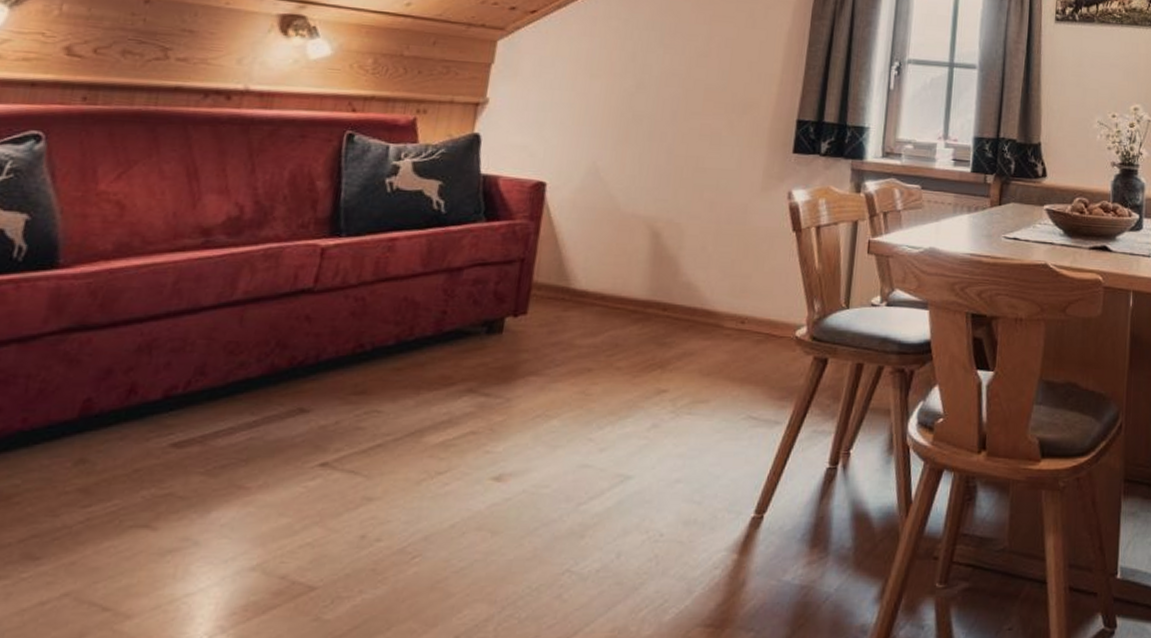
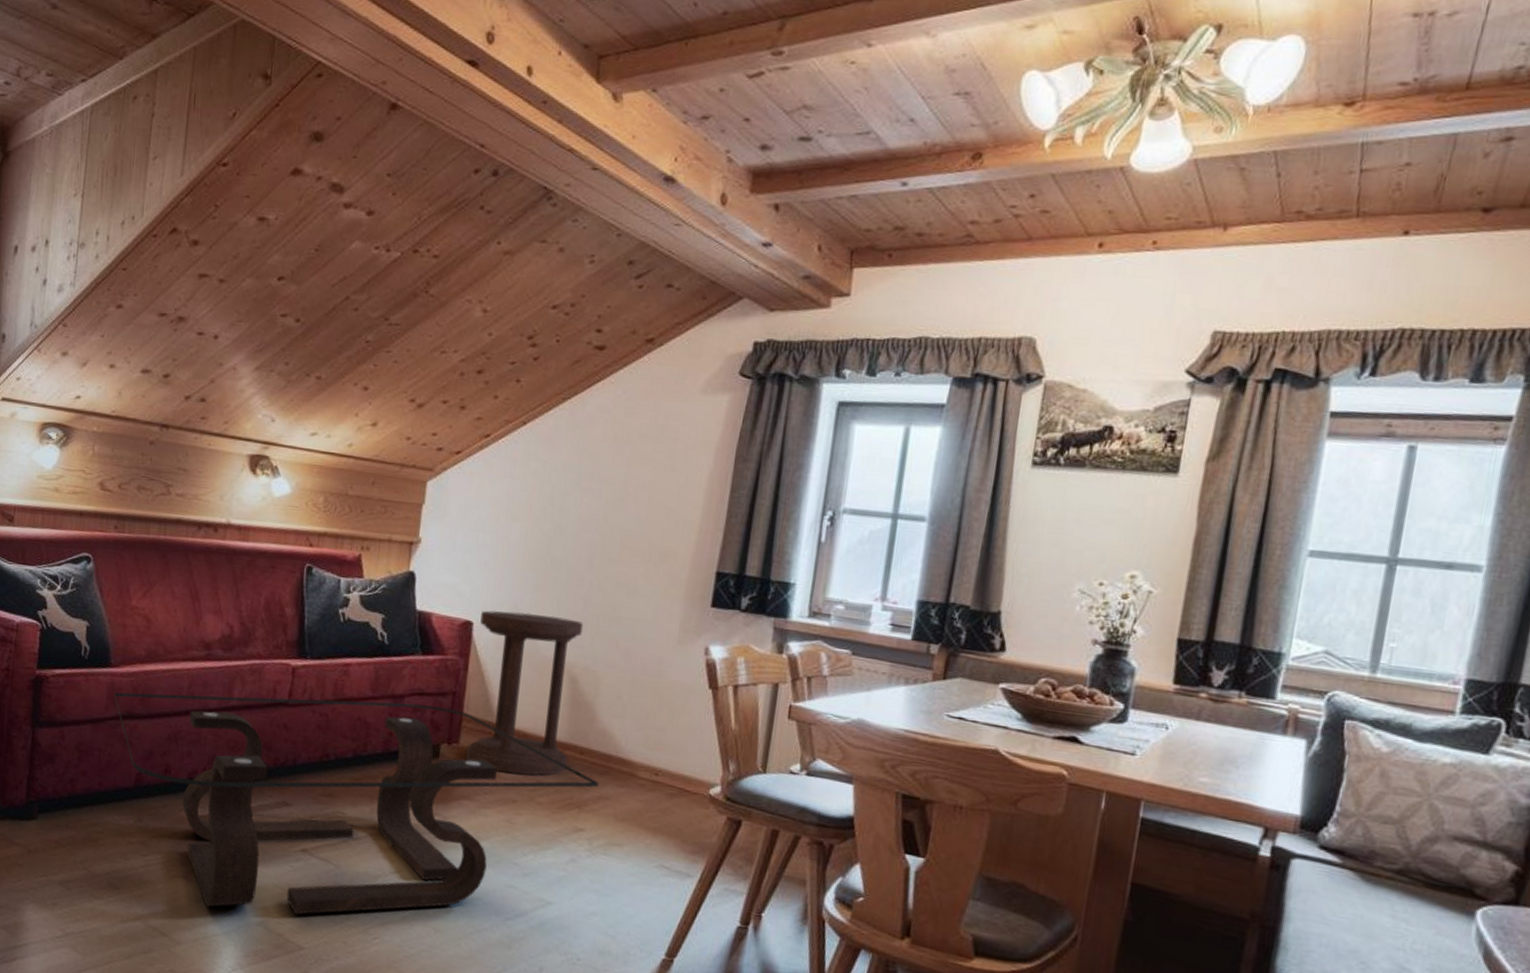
coffee table: none [58,275,683,559] -> present [114,692,599,915]
side table: none [534,169,667,341] -> present [466,610,584,776]

